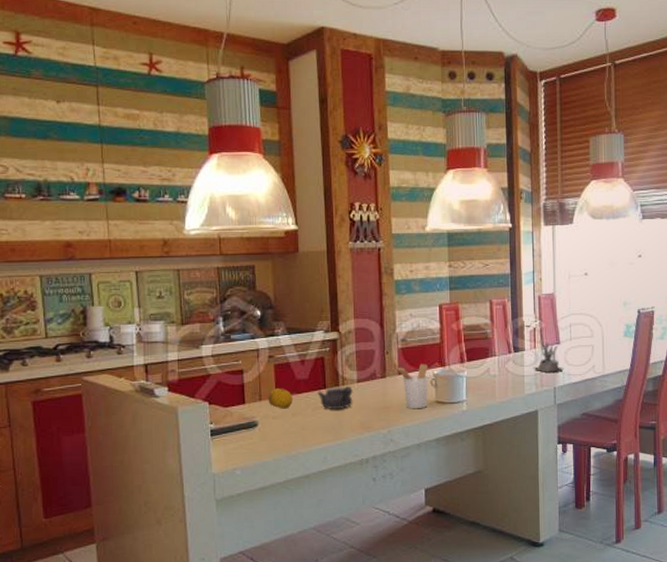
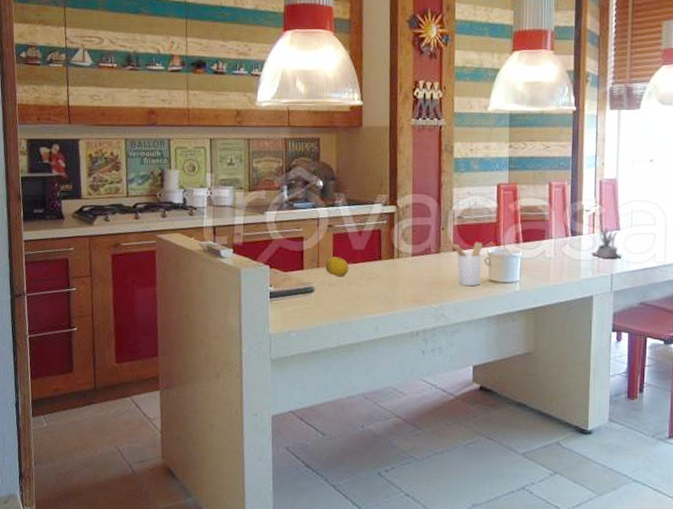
teapot: present [317,385,353,409] -> none [372,258,407,281]

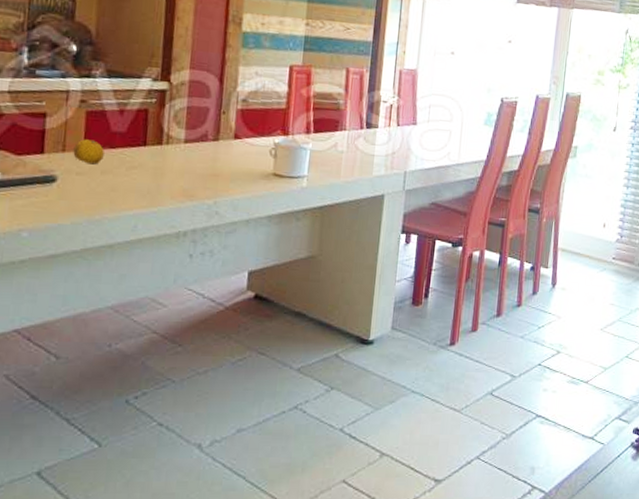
utensil holder: present [450,241,483,287] -> none [231,129,269,181]
succulent plant: present [591,224,623,259] -> none [386,117,417,155]

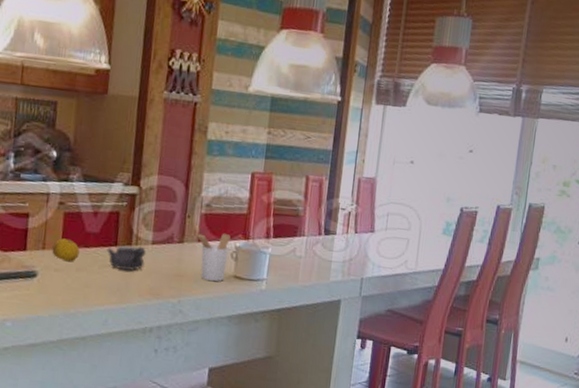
teapot: none [135,145,178,172] -> present [107,245,146,271]
utensil holder: none [231,129,269,181] -> present [195,233,231,282]

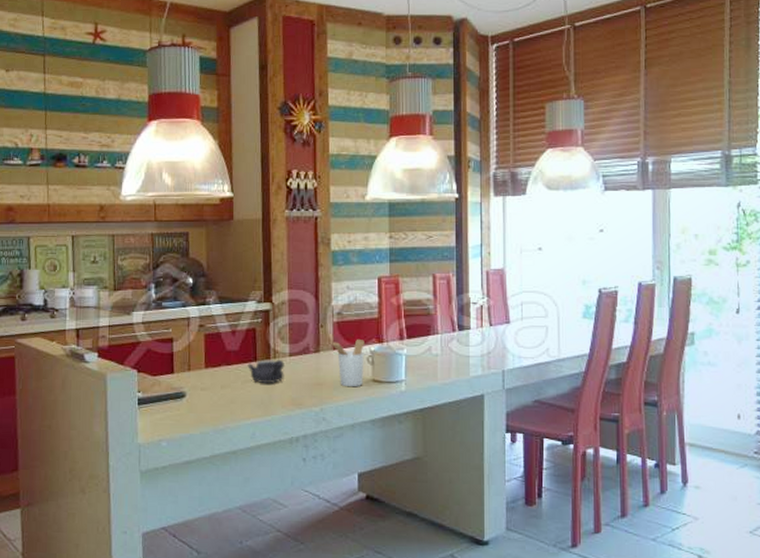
fruit: present [52,238,80,262] -> none [197,359,222,380]

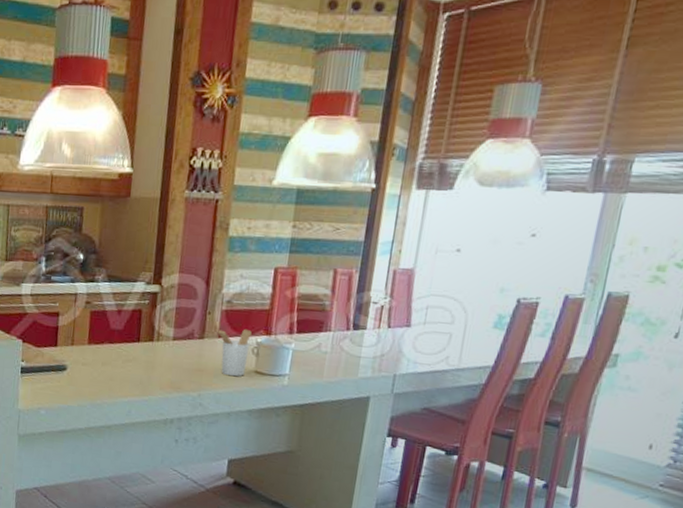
teapot: present [247,359,284,383] -> none [130,341,167,365]

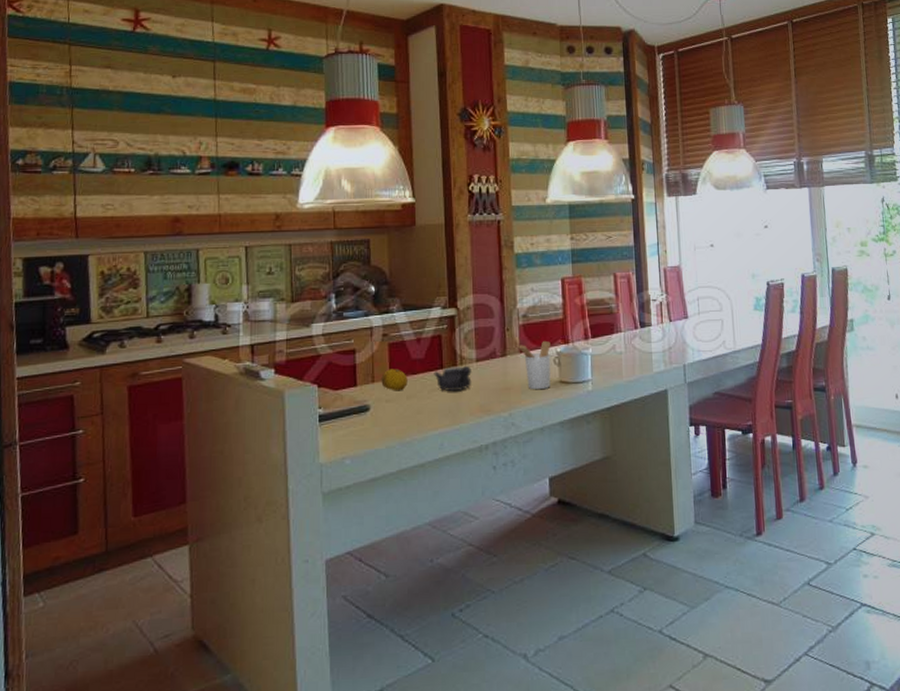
fruit: none [80,335,105,357] -> present [381,369,408,391]
teapot: none [130,341,167,365] -> present [434,365,472,391]

